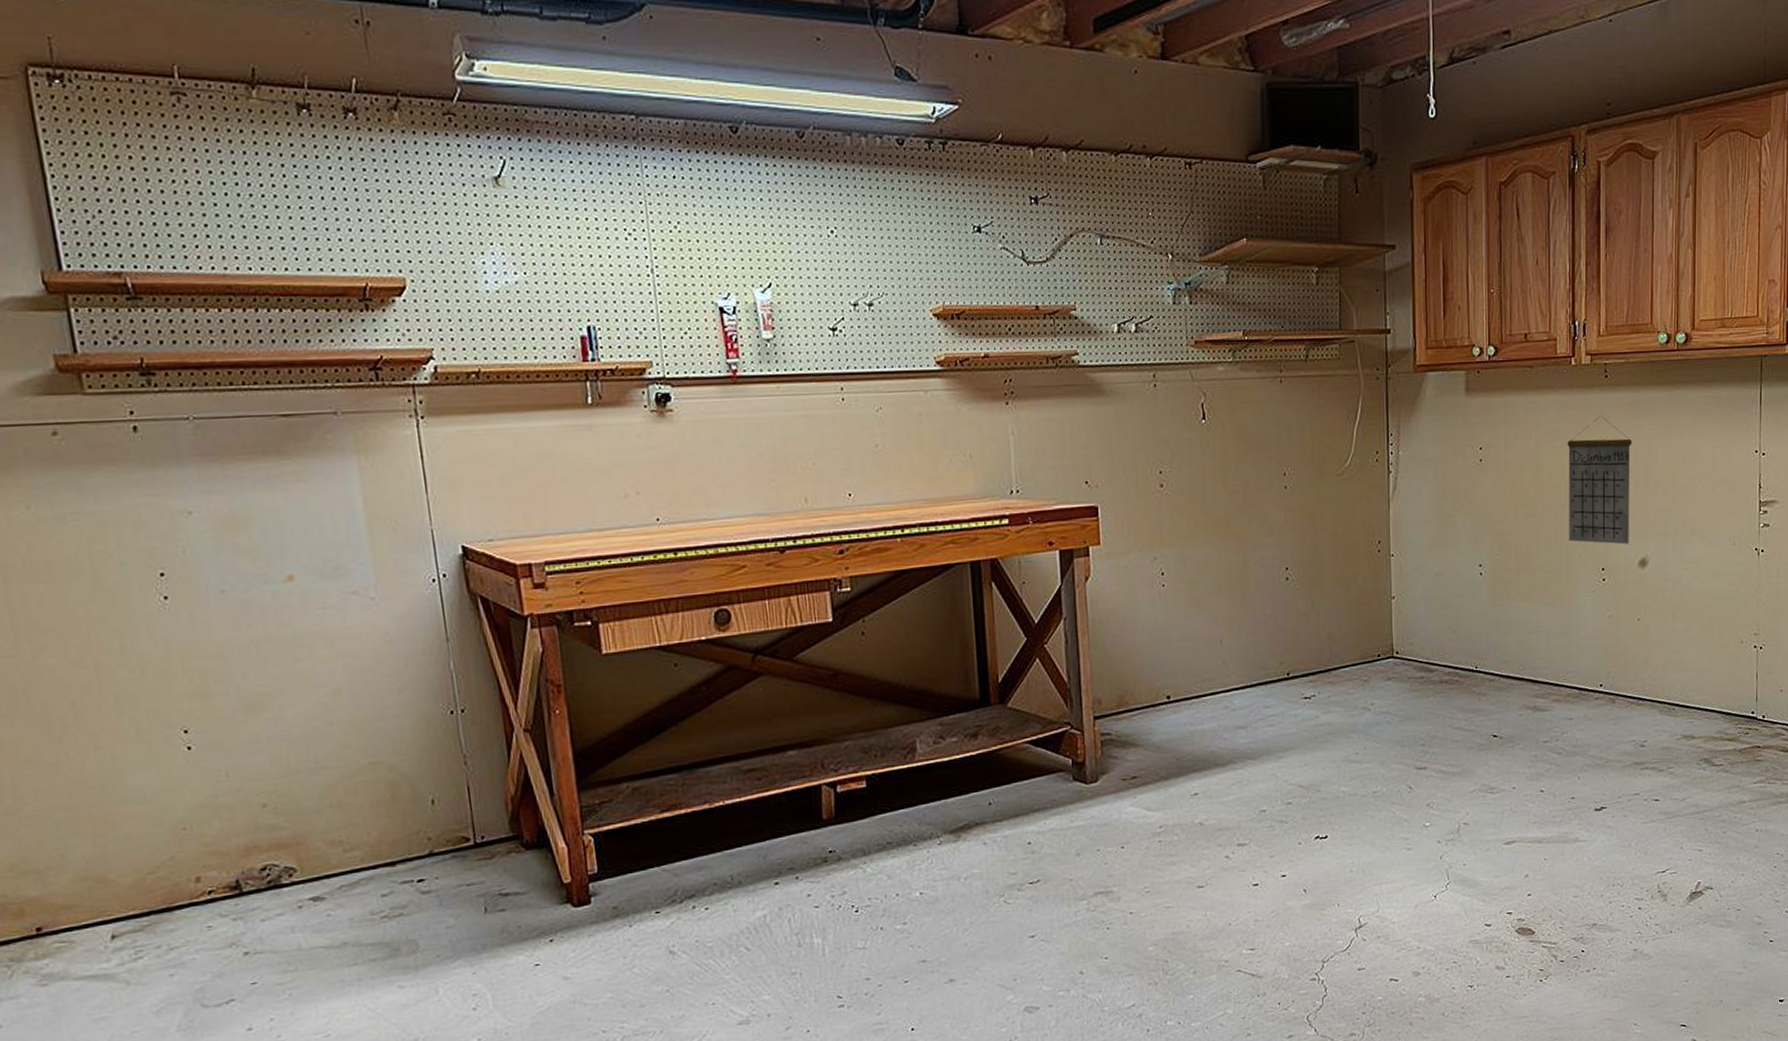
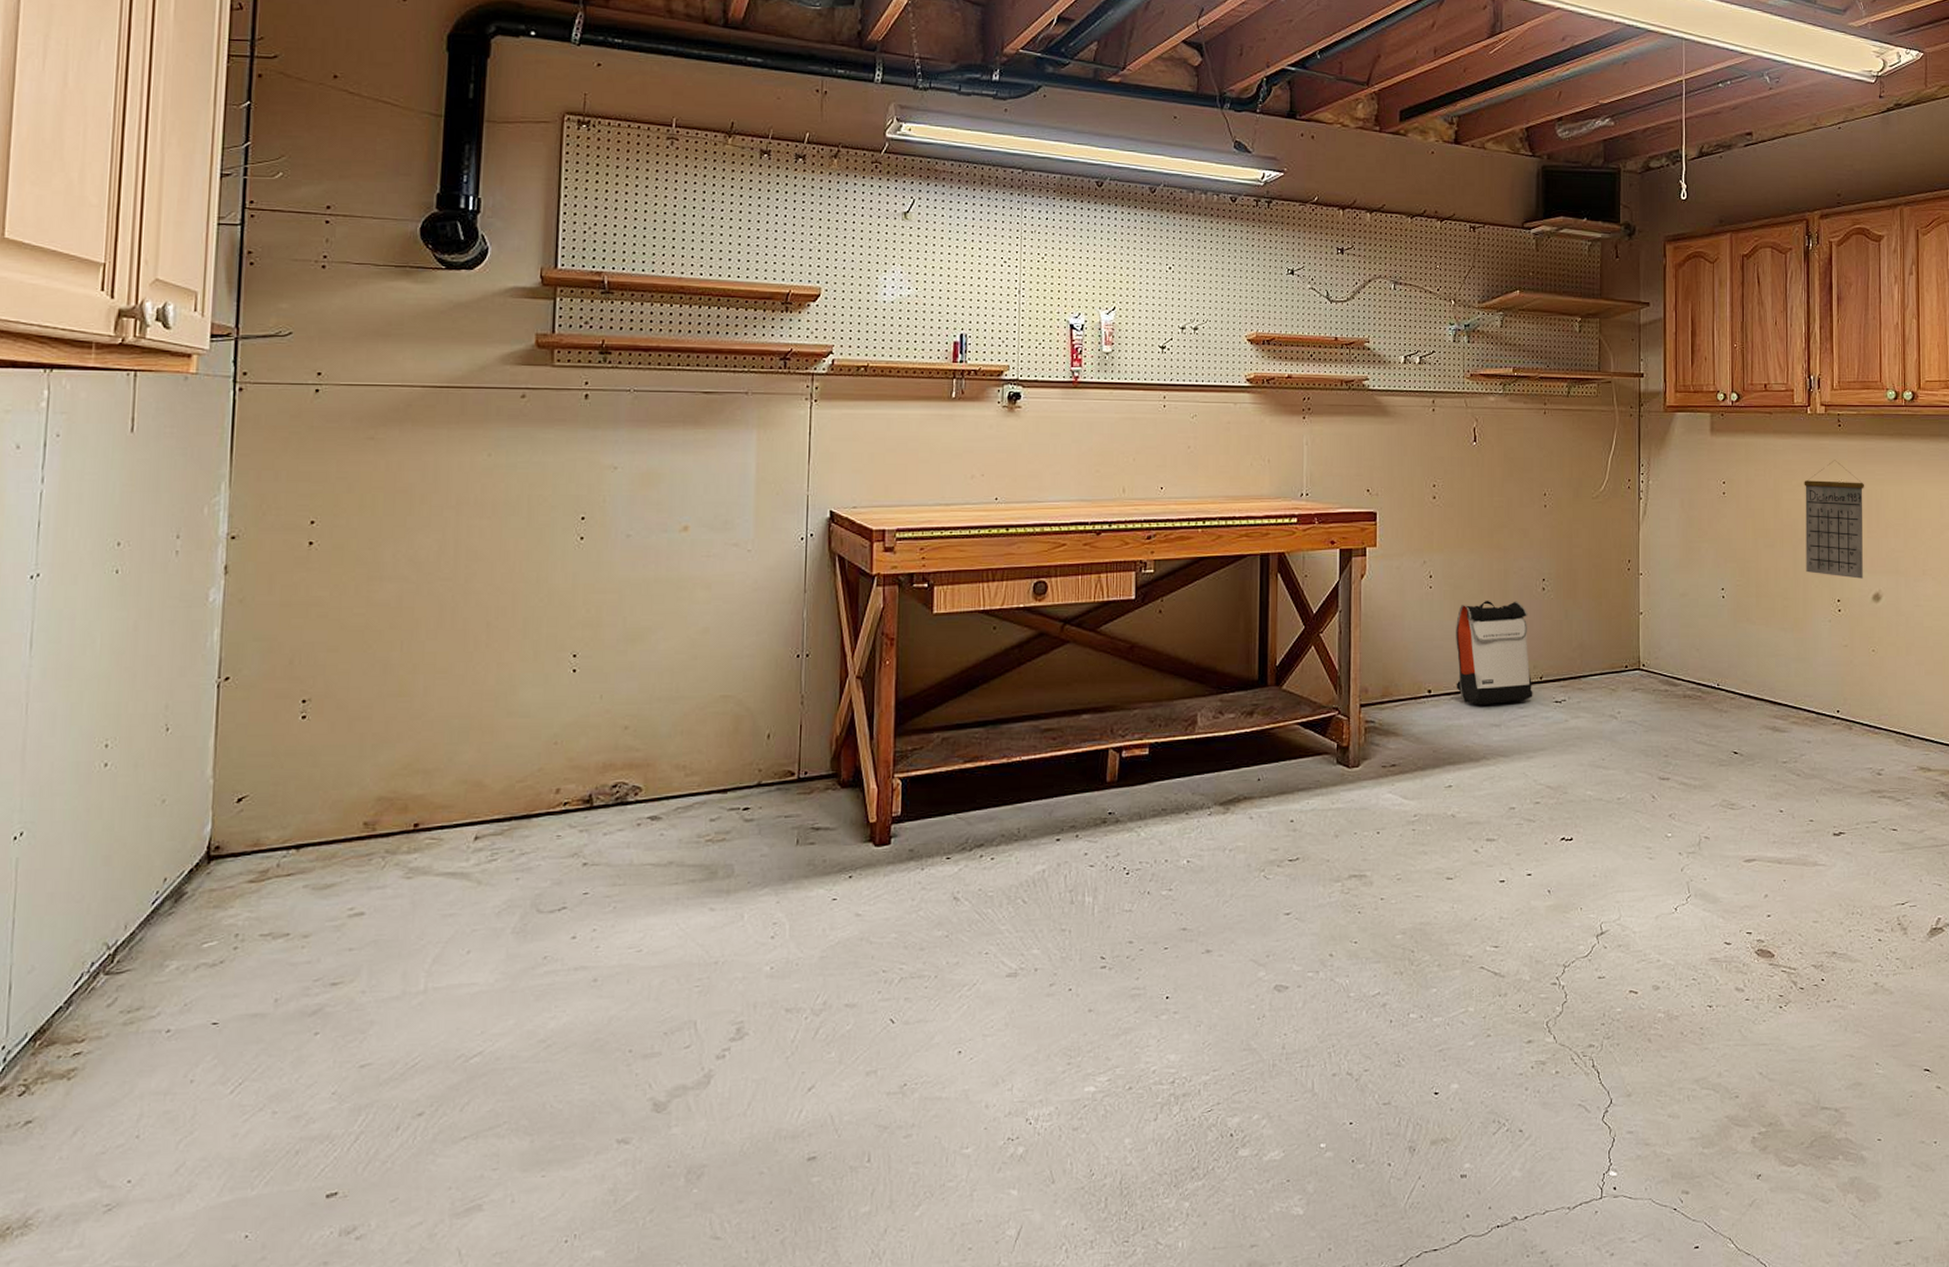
backpack: none [1193,594,1280,708] -> present [1456,600,1533,705]

